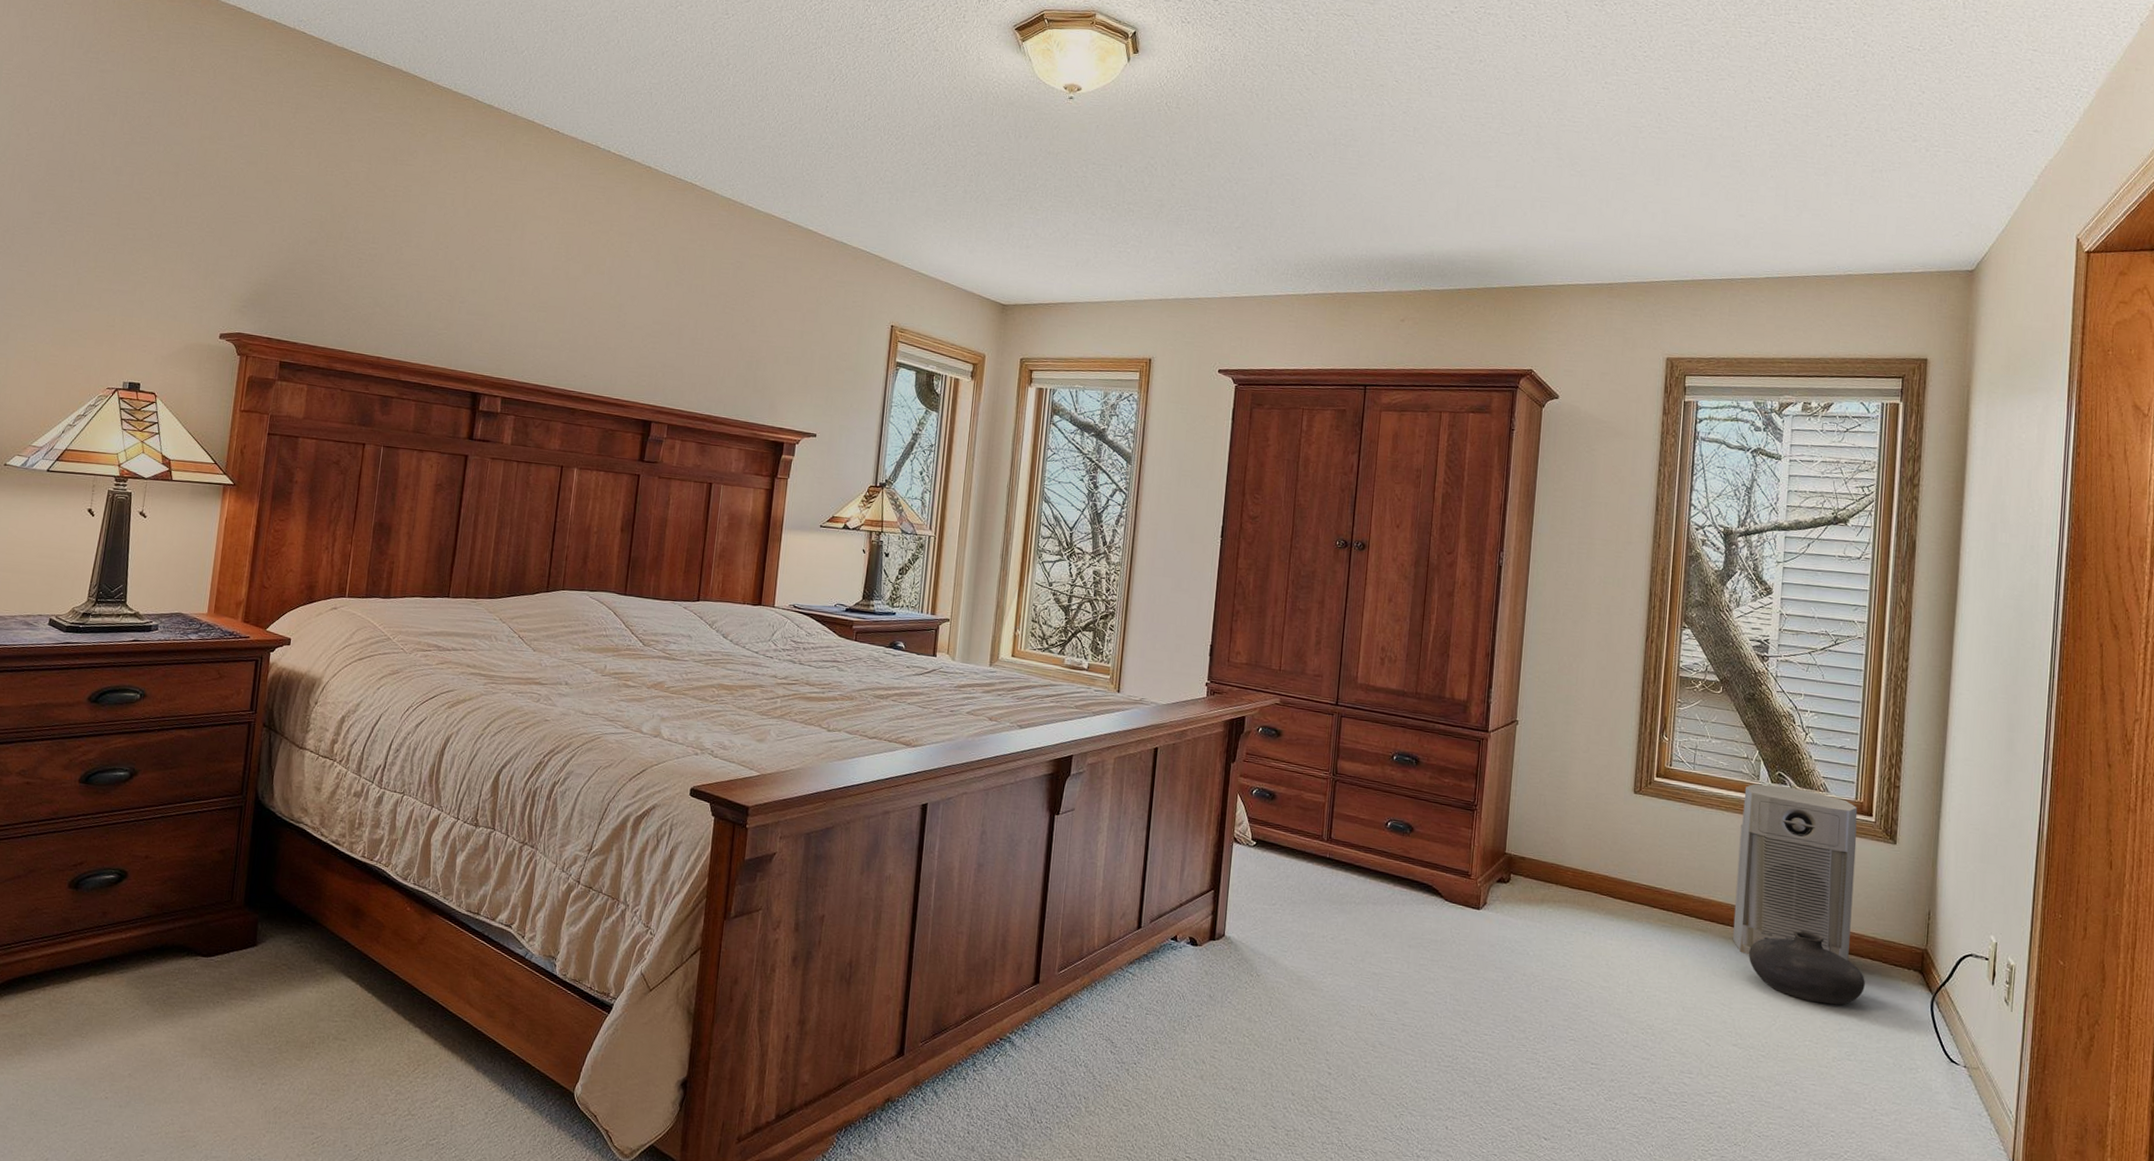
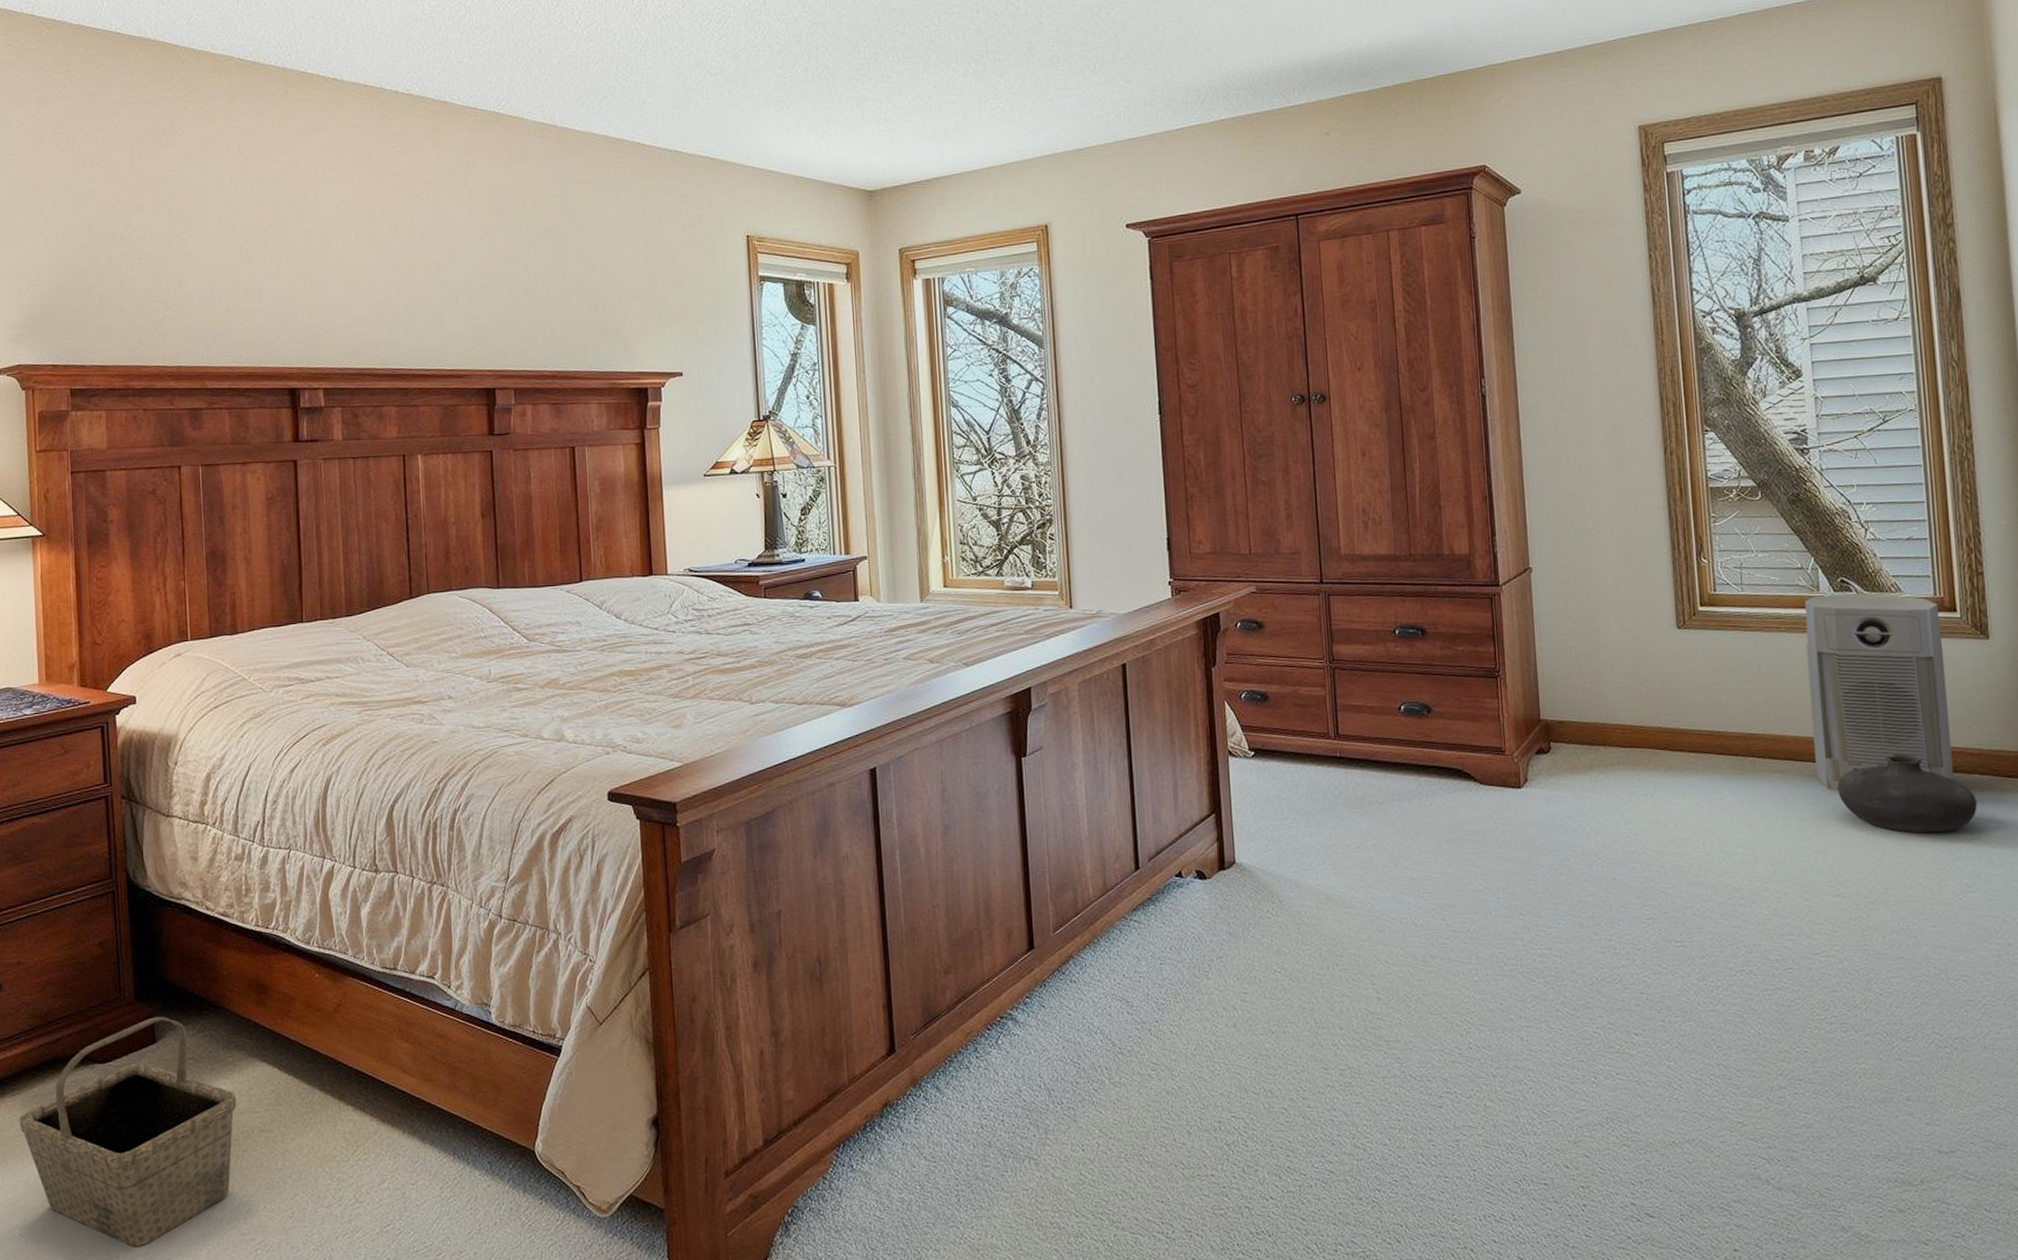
basket: none [122,923,319,1125] -> present [19,1017,237,1247]

